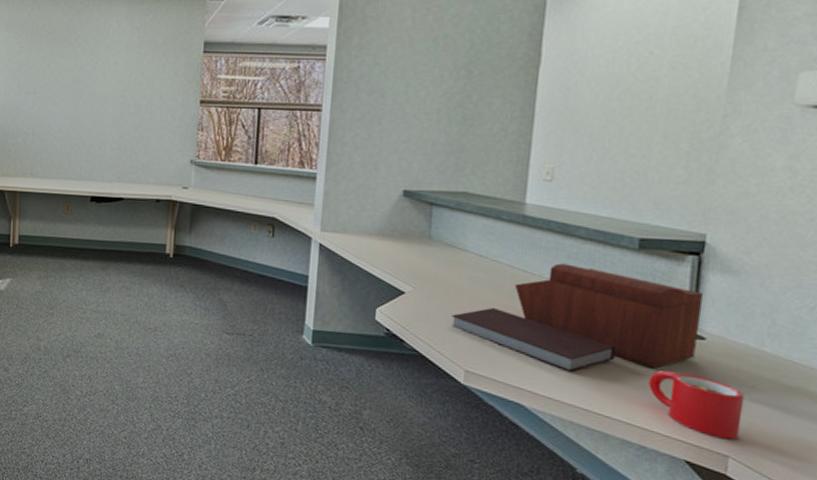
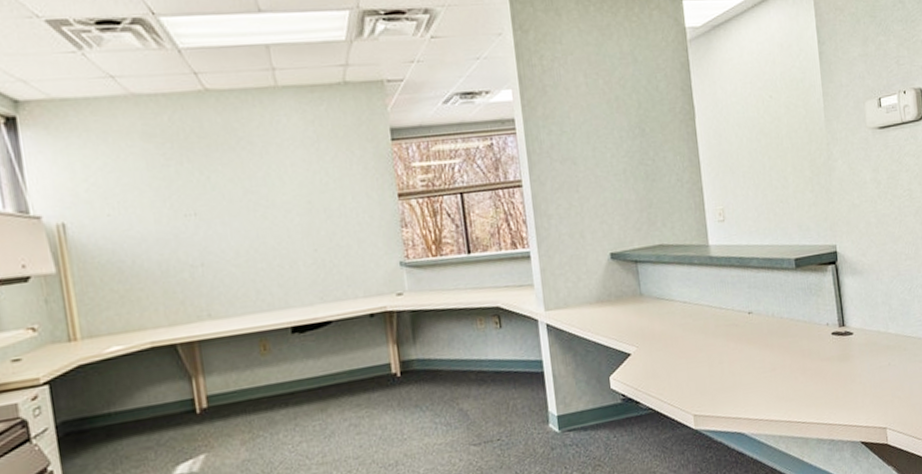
notebook: present [451,307,617,373] -> none [673,348,799,392]
sewing box: present [514,263,704,369] -> none [715,292,849,370]
mug: present [648,370,745,440] -> none [825,366,889,415]

